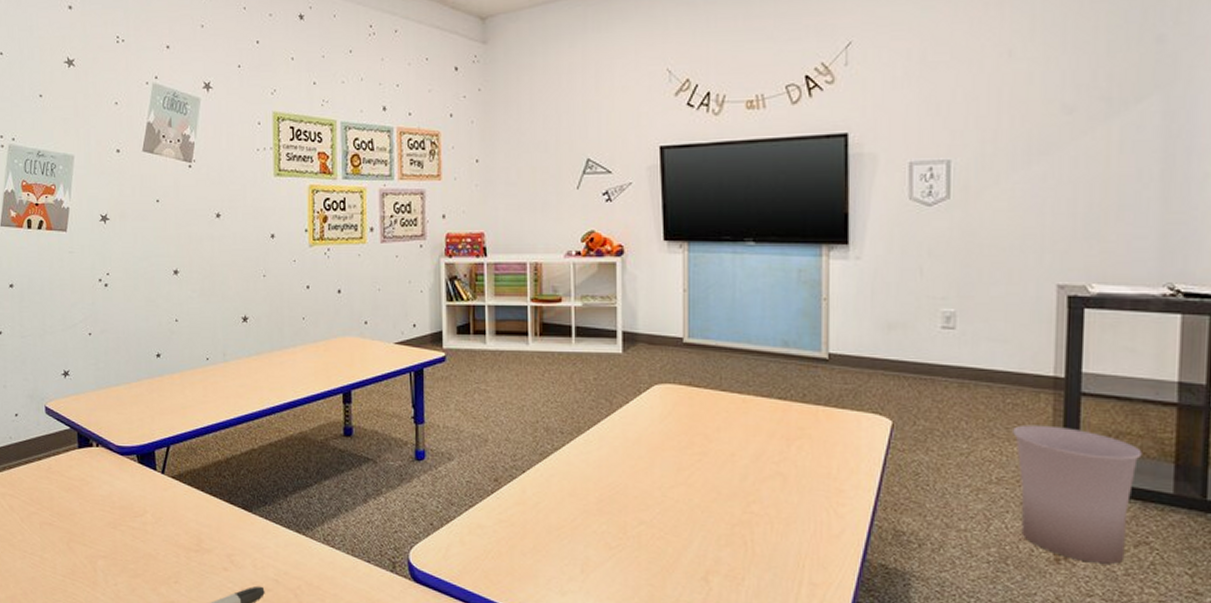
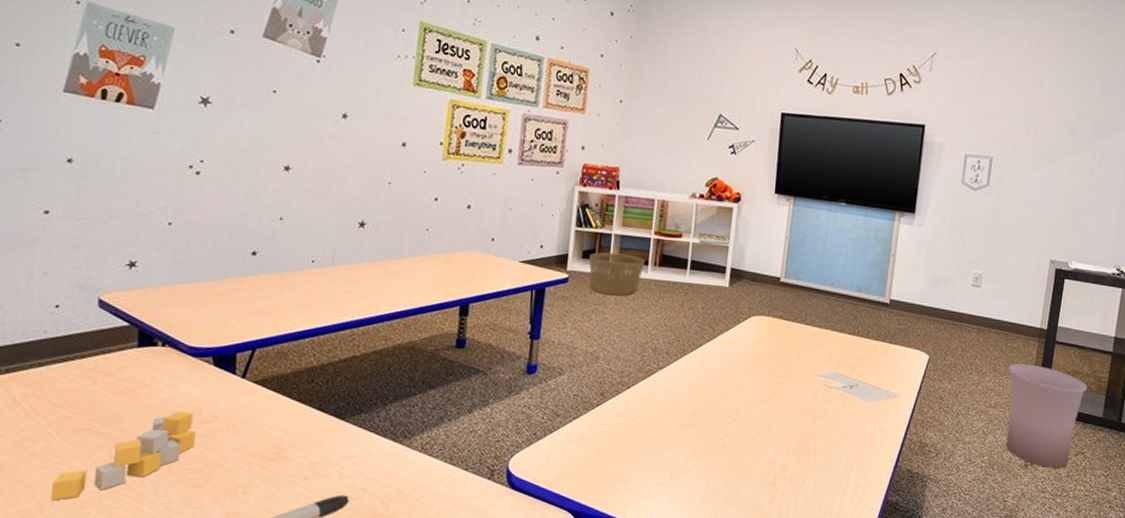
toy blocks: none [29,507,131,588] -> present [50,412,195,501]
basket: none [464,325,525,372] -> present [589,252,646,296]
paper: none [740,446,855,482] -> present [814,372,898,403]

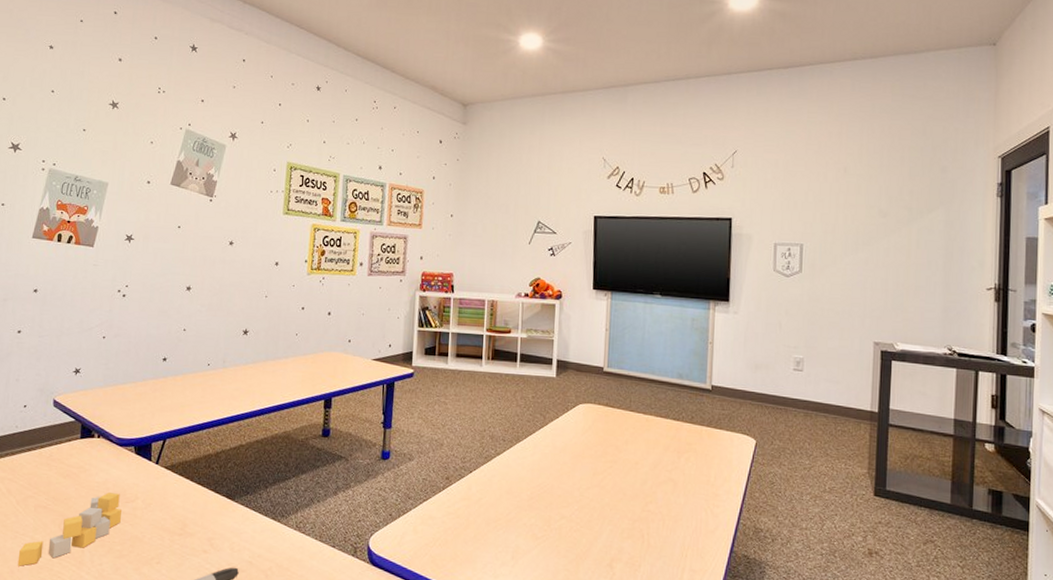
basket: present [589,252,646,296] -> none [430,349,480,388]
paper: present [814,372,898,403] -> none [642,457,728,487]
waste bin: present [1006,363,1088,468] -> none [841,447,930,557]

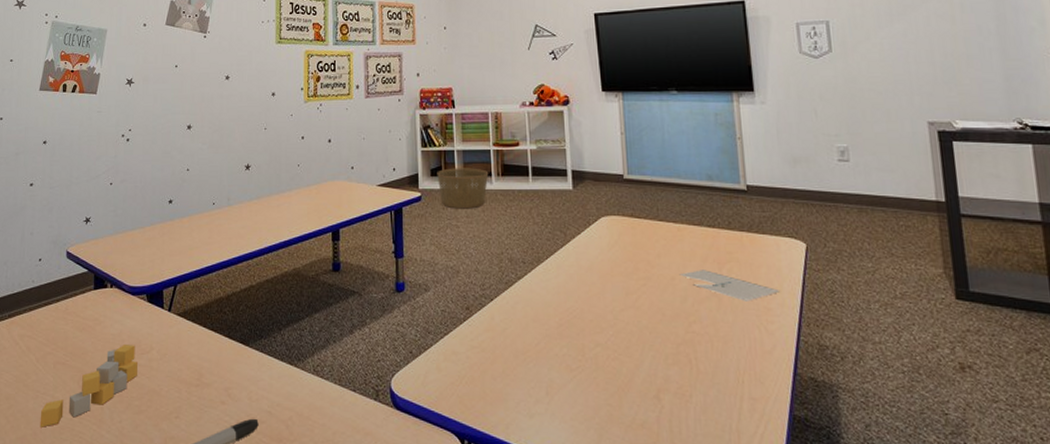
basket: none [430,349,480,388] -> present [437,168,489,209]
paper: none [642,457,728,487] -> present [679,270,780,301]

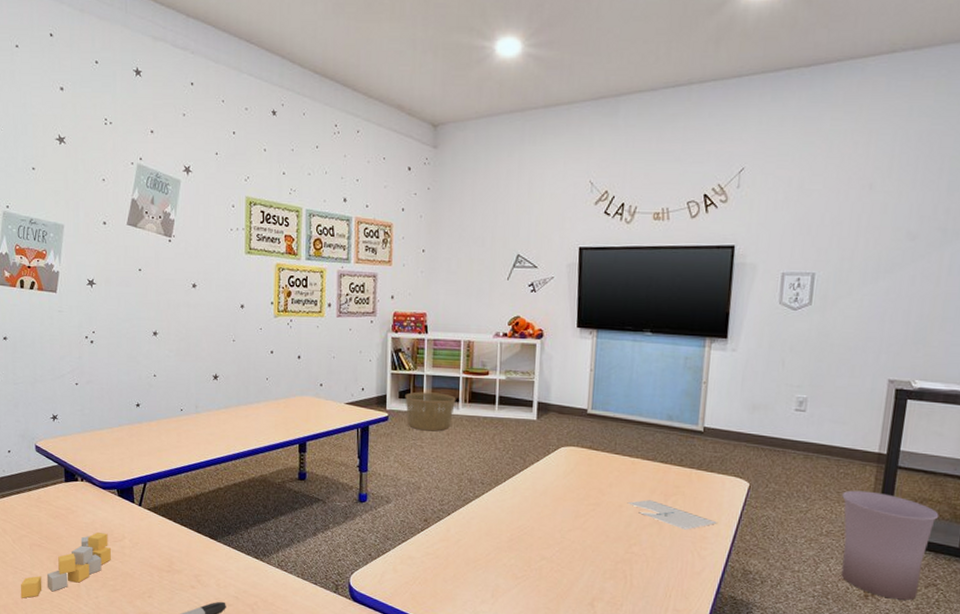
waste bin: none [908,244,1020,370] -> present [841,490,939,600]

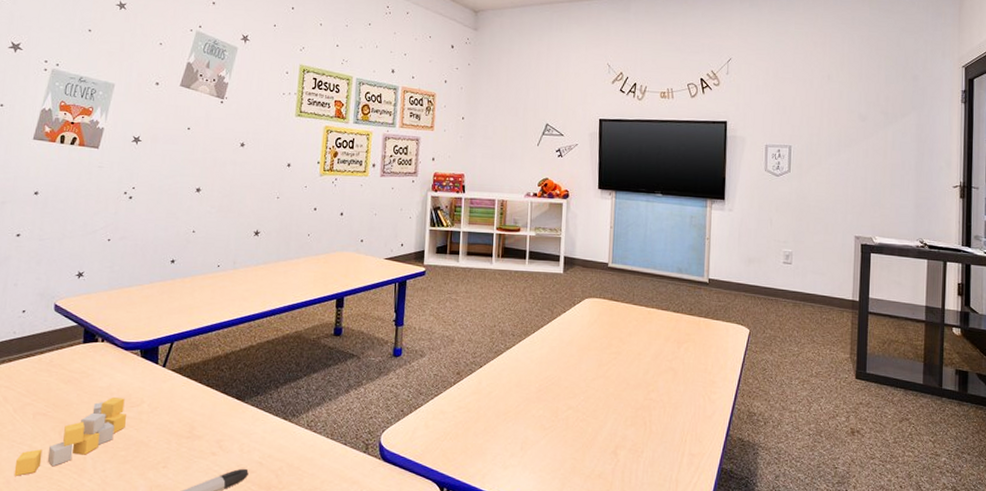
basket: present [405,392,456,432] -> none [442,247,490,285]
paper: present [627,500,717,530] -> none [645,347,724,375]
waste bin: present [841,490,939,600] -> none [826,334,905,435]

